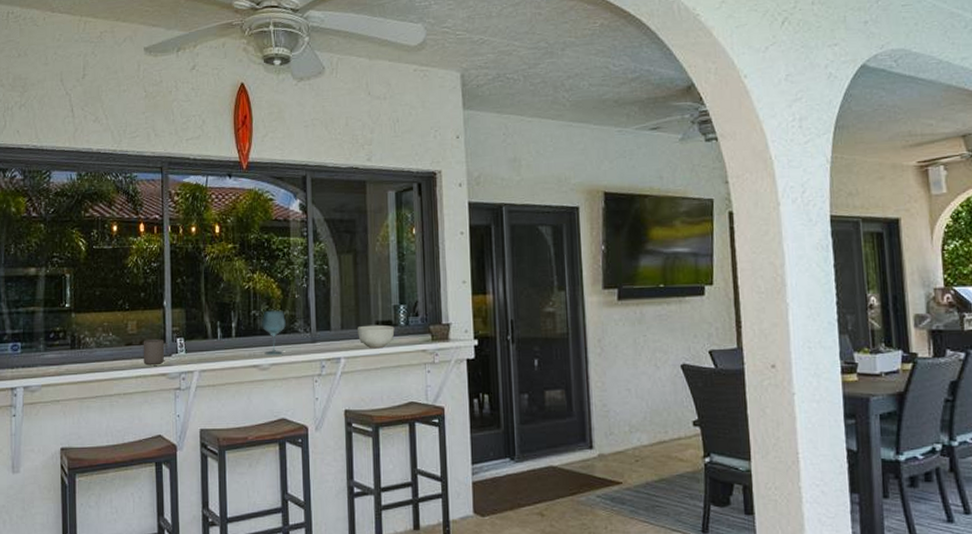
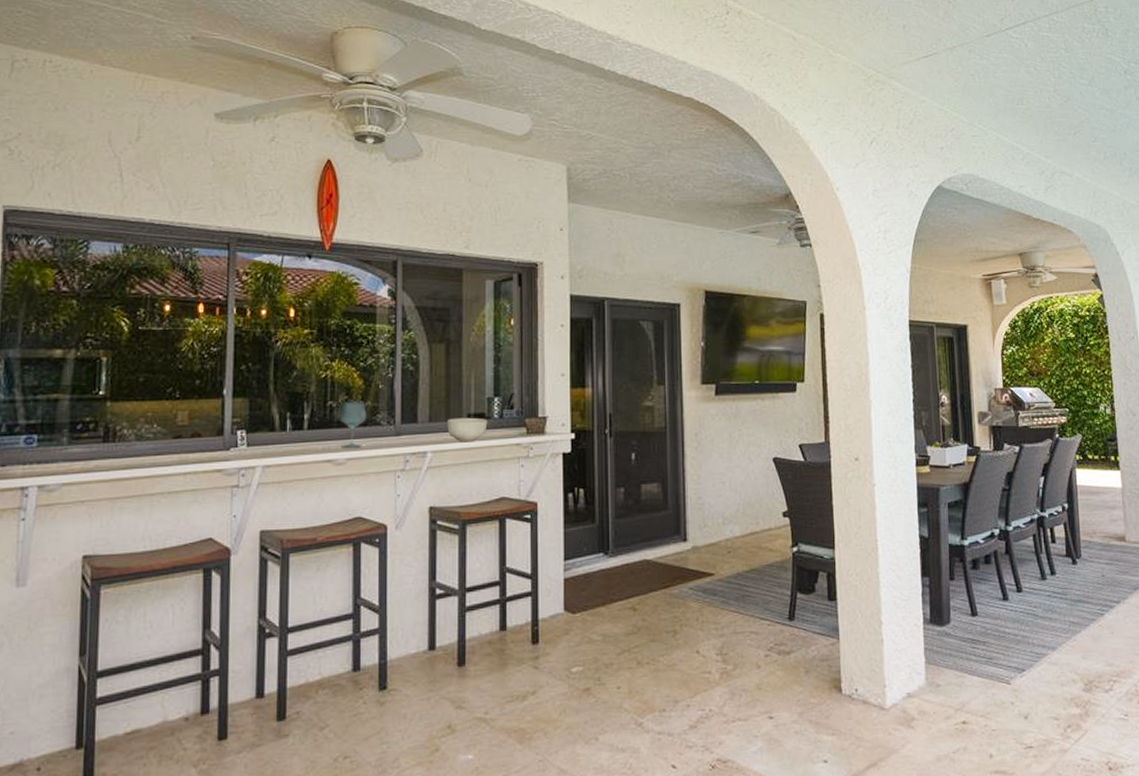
cup: present [143,338,165,366] -> none [194,431,222,461]

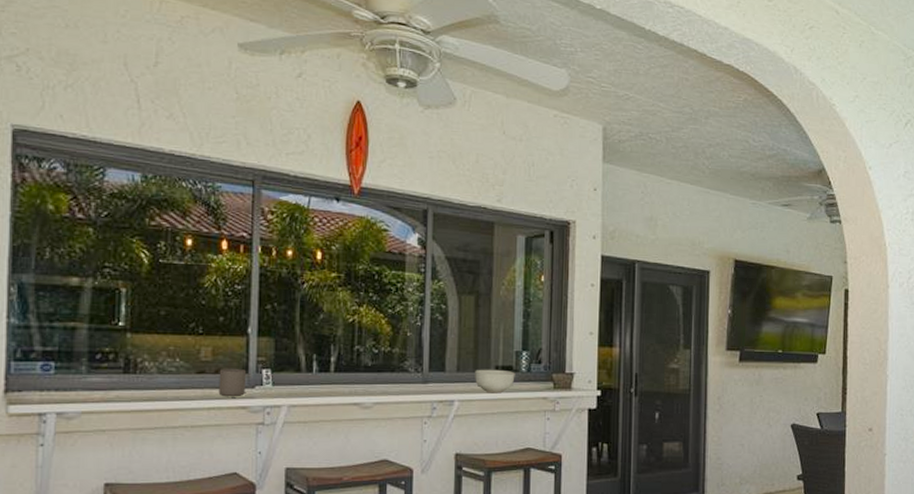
cup: none [194,431,222,461] -> present [218,368,247,397]
wine glass: present [338,401,368,450] -> none [365,346,396,395]

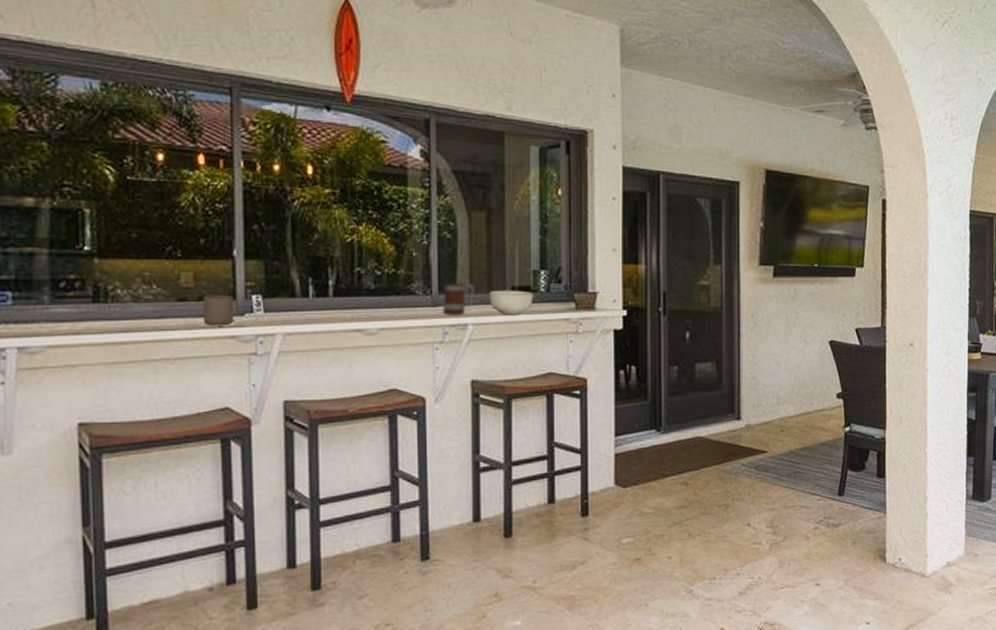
beer mug: none [432,361,462,393] -> present [443,283,475,316]

